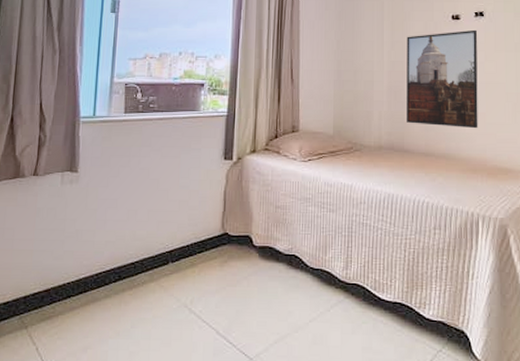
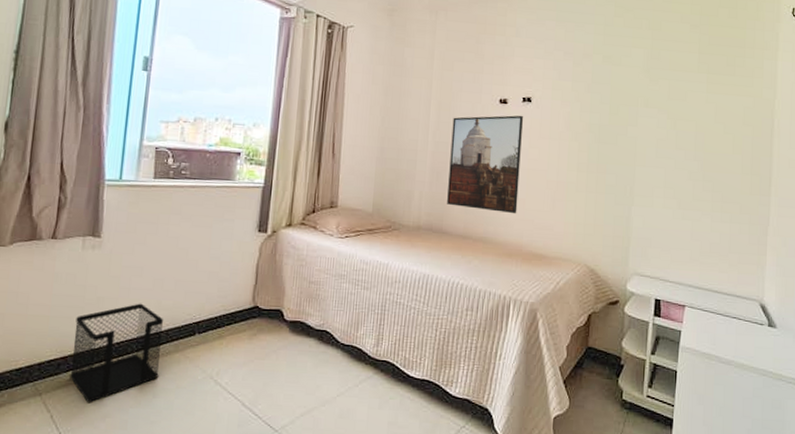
wastebasket: none [53,234,138,335] -> present [70,303,163,403]

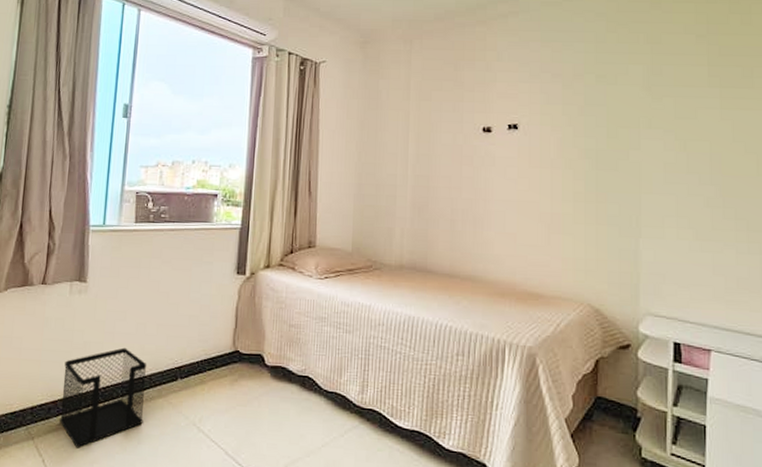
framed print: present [447,115,523,214] -> none [431,143,509,250]

